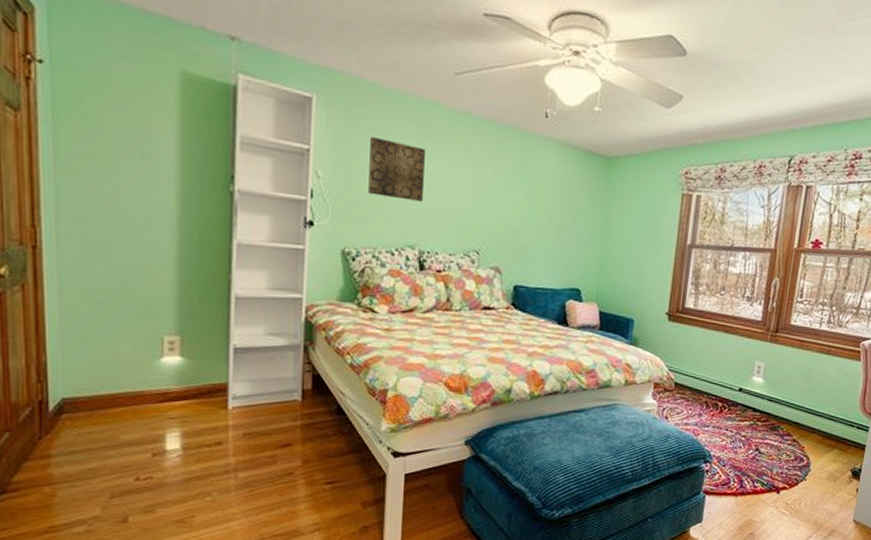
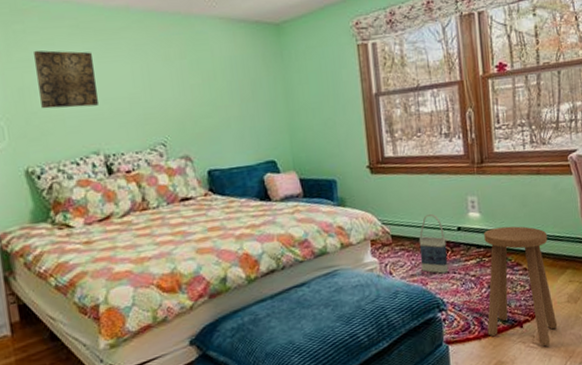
bag: none [696,369,726,428] -> present [419,213,449,274]
stool: none [745,396,823,515] -> present [484,226,558,347]

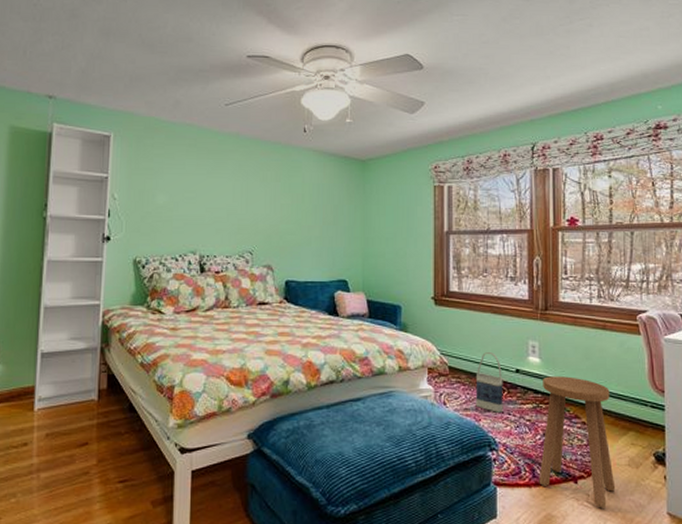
wall art: present [34,50,100,109] -> none [156,161,203,212]

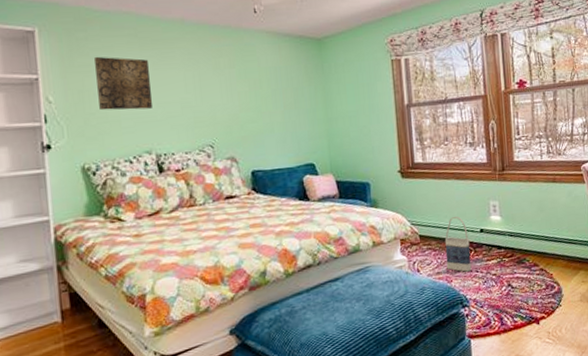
wall art: none [156,161,203,212] -> present [95,56,154,111]
stool: present [539,376,616,508] -> none [504,229,571,343]

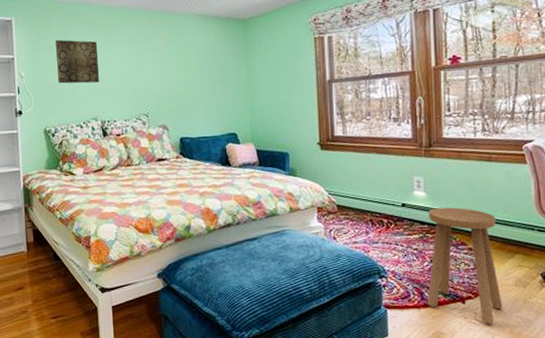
bag: present [444,216,472,272] -> none [363,189,391,244]
stool: none [504,229,571,343] -> present [427,207,503,325]

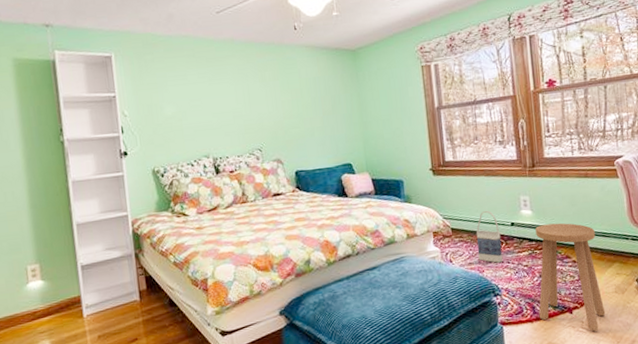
wall art: present [56,39,100,84] -> none [160,75,210,122]
bag: none [363,189,391,244] -> present [476,210,503,263]

